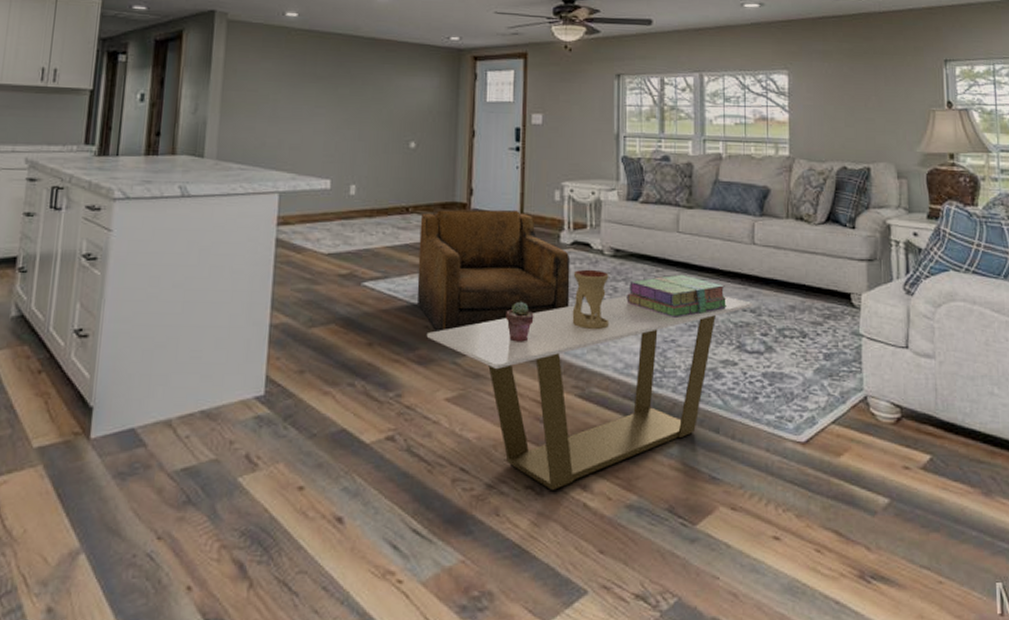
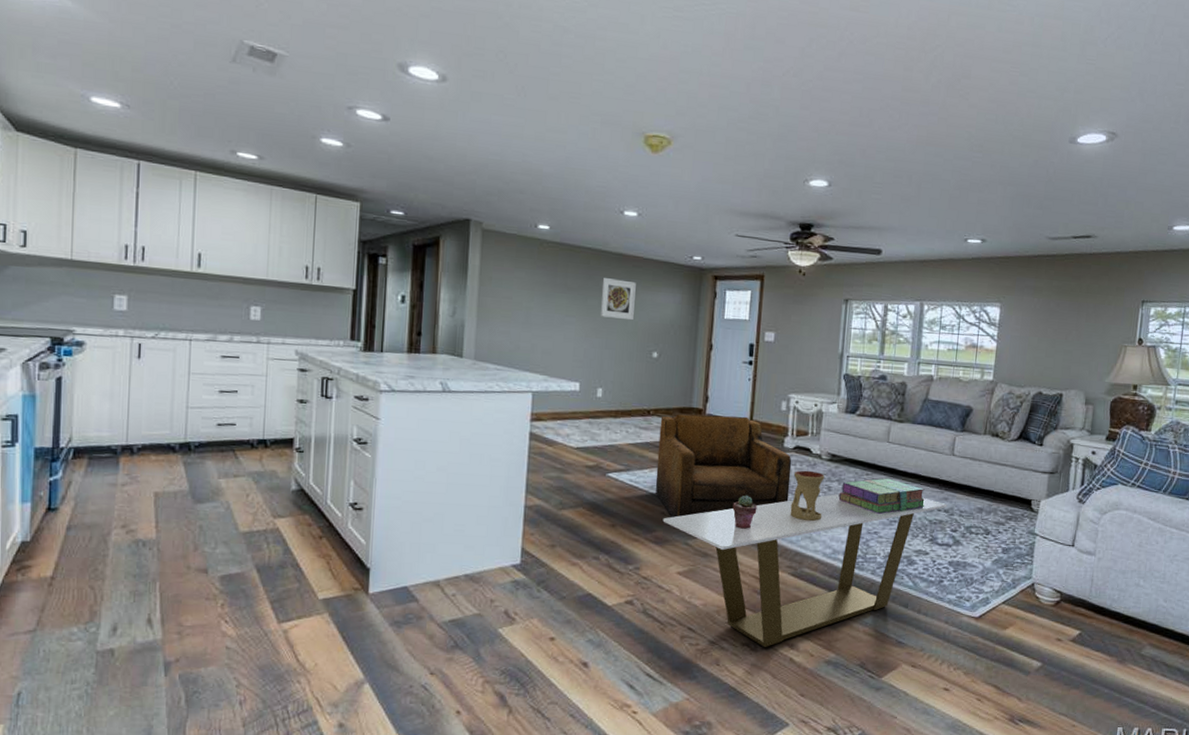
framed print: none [352,64,390,108] -> present [600,278,636,320]

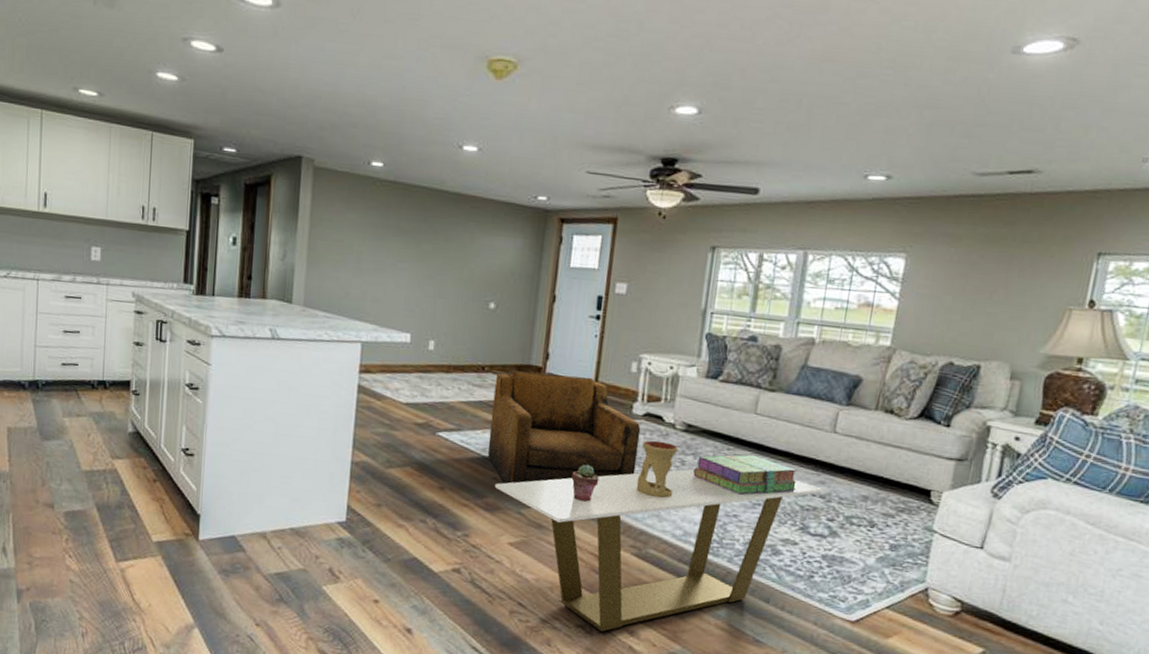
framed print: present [600,278,636,320] -> none [435,220,474,266]

